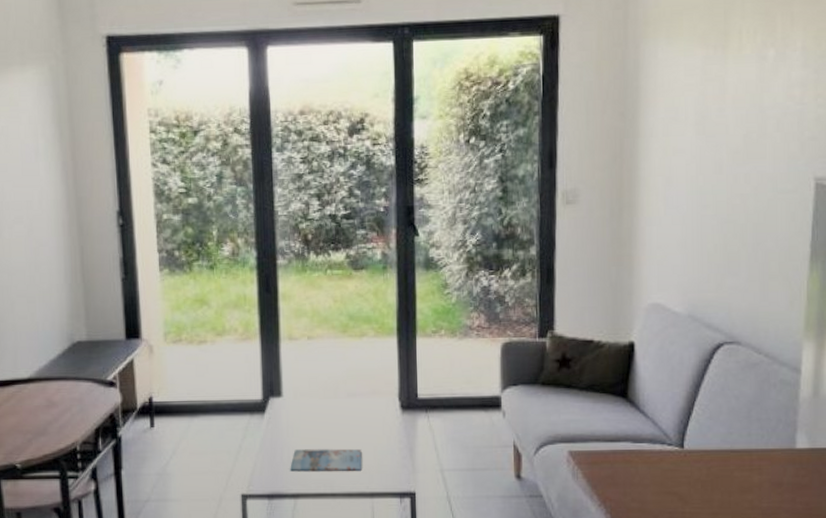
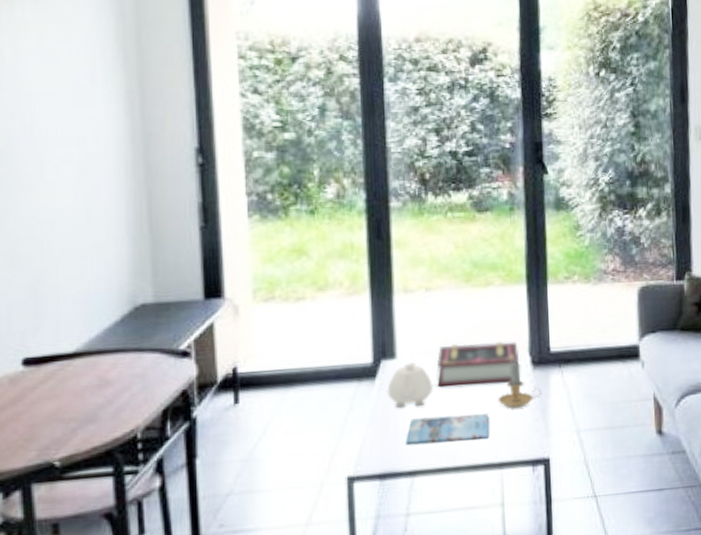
teapot: none [274,401,314,440] -> present [387,362,433,409]
book: none [316,386,390,424] -> present [436,341,520,388]
candle: none [370,404,409,447] -> present [497,360,541,409]

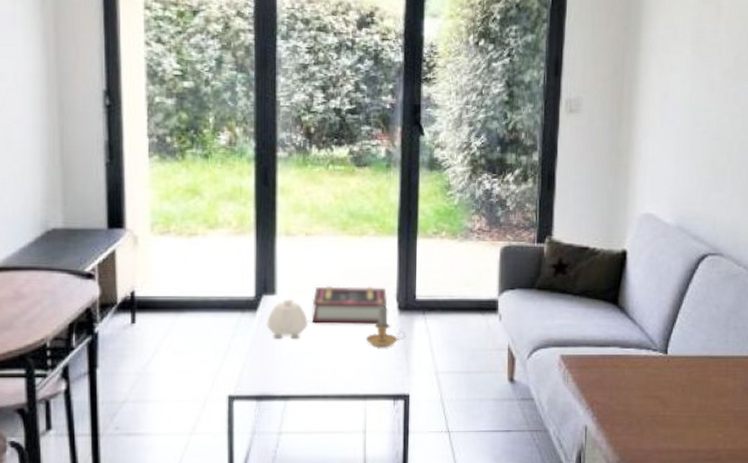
magazine: present [406,414,489,444] -> none [281,349,357,372]

